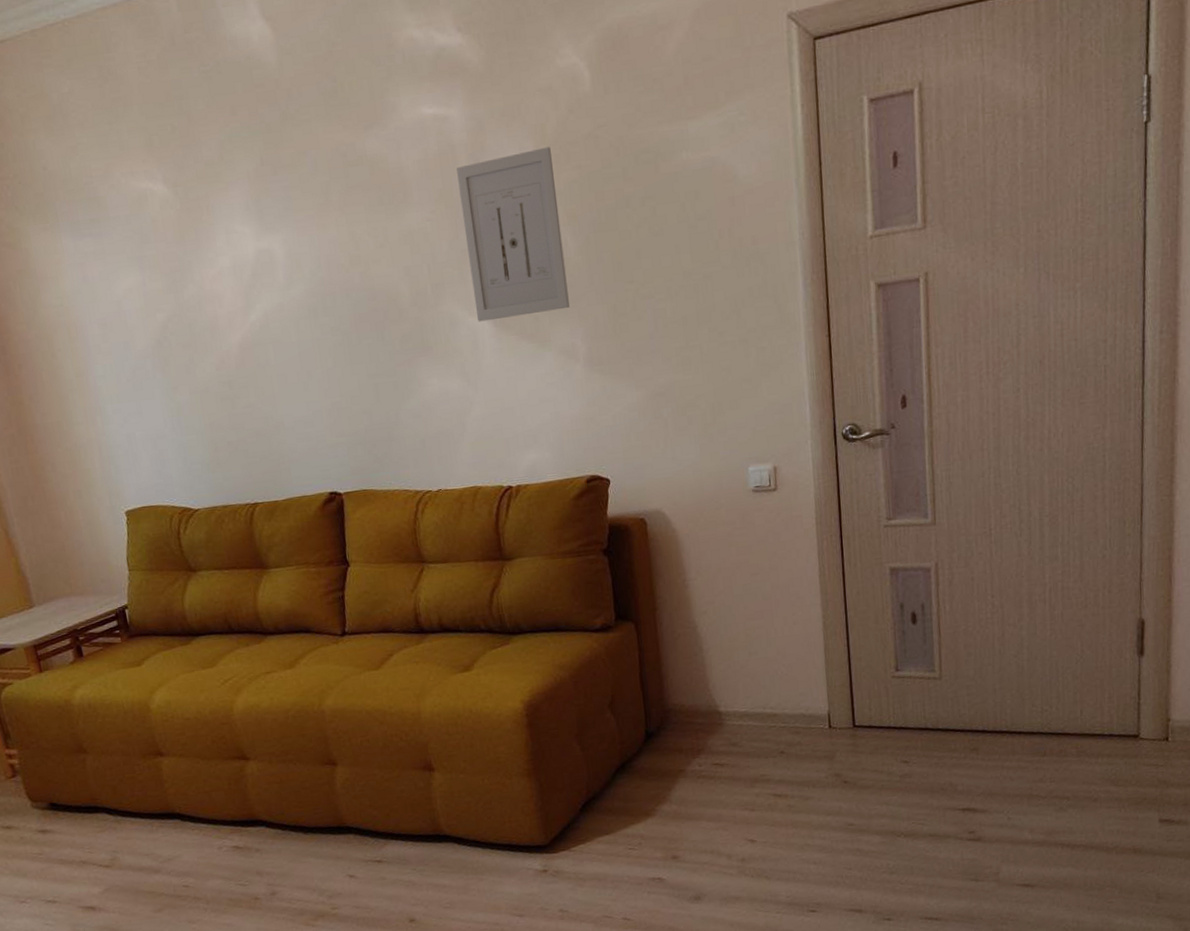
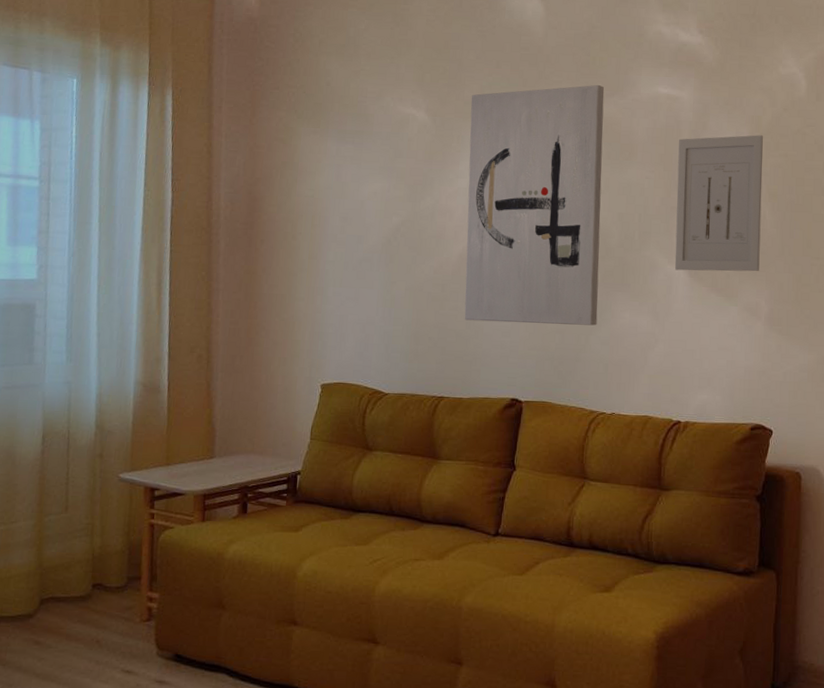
wall art: none [211,116,405,417] -> present [464,84,605,326]

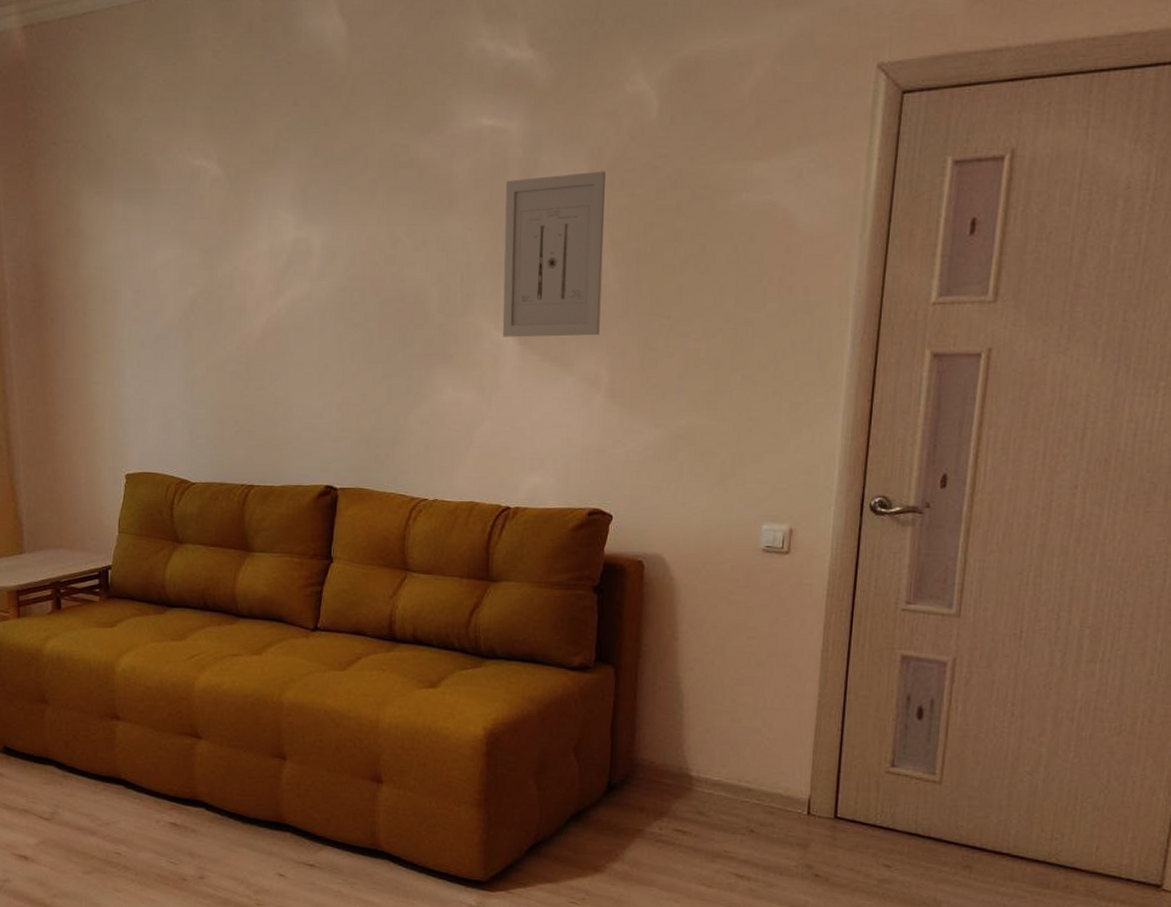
wall art: present [464,84,605,326] -> none [267,119,419,403]

